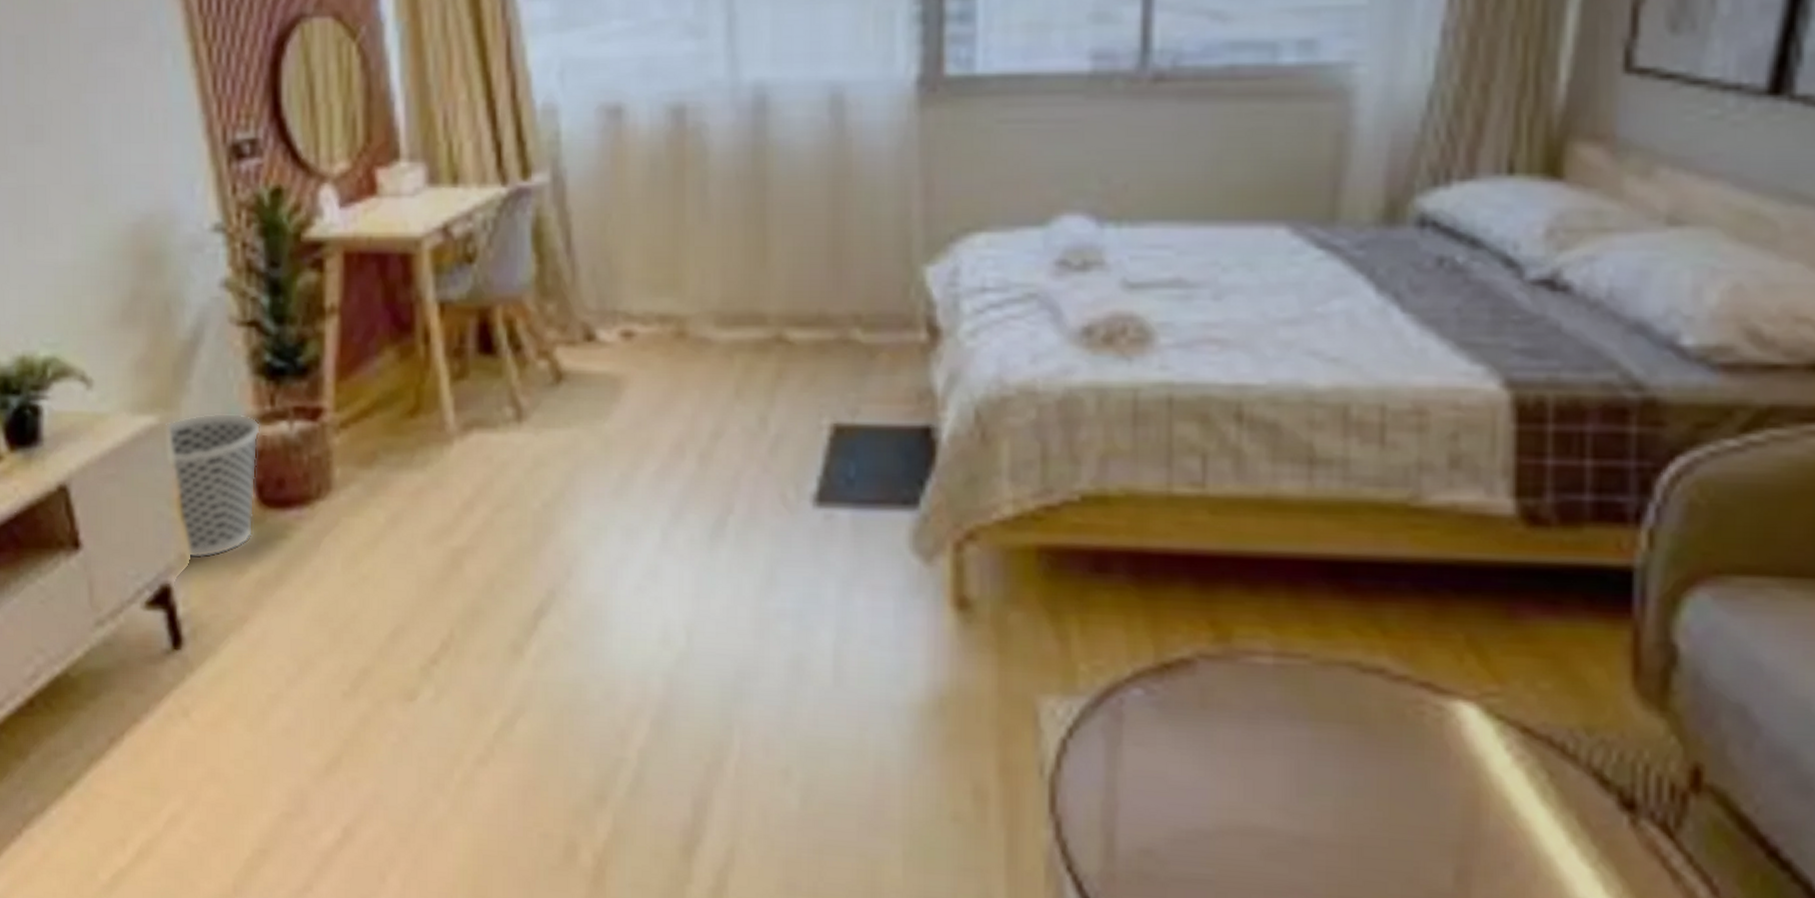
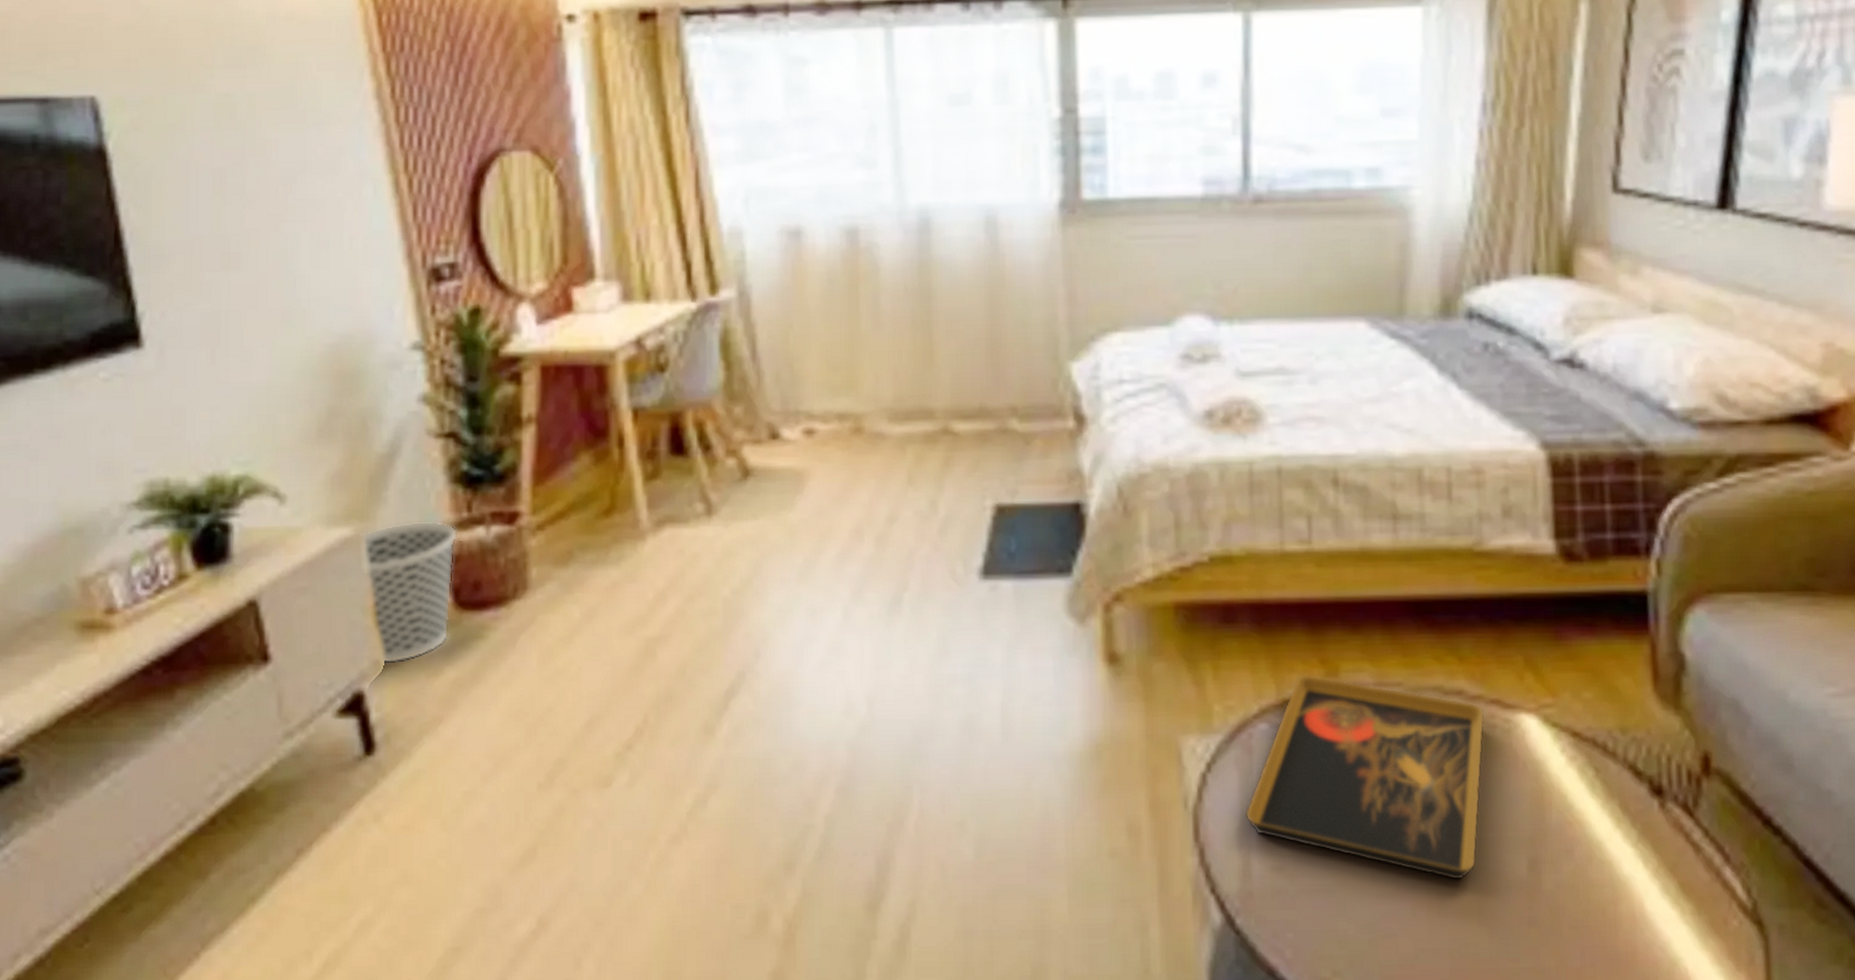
decorative tray: none [1111,637,1411,885] -> present [1245,675,1485,880]

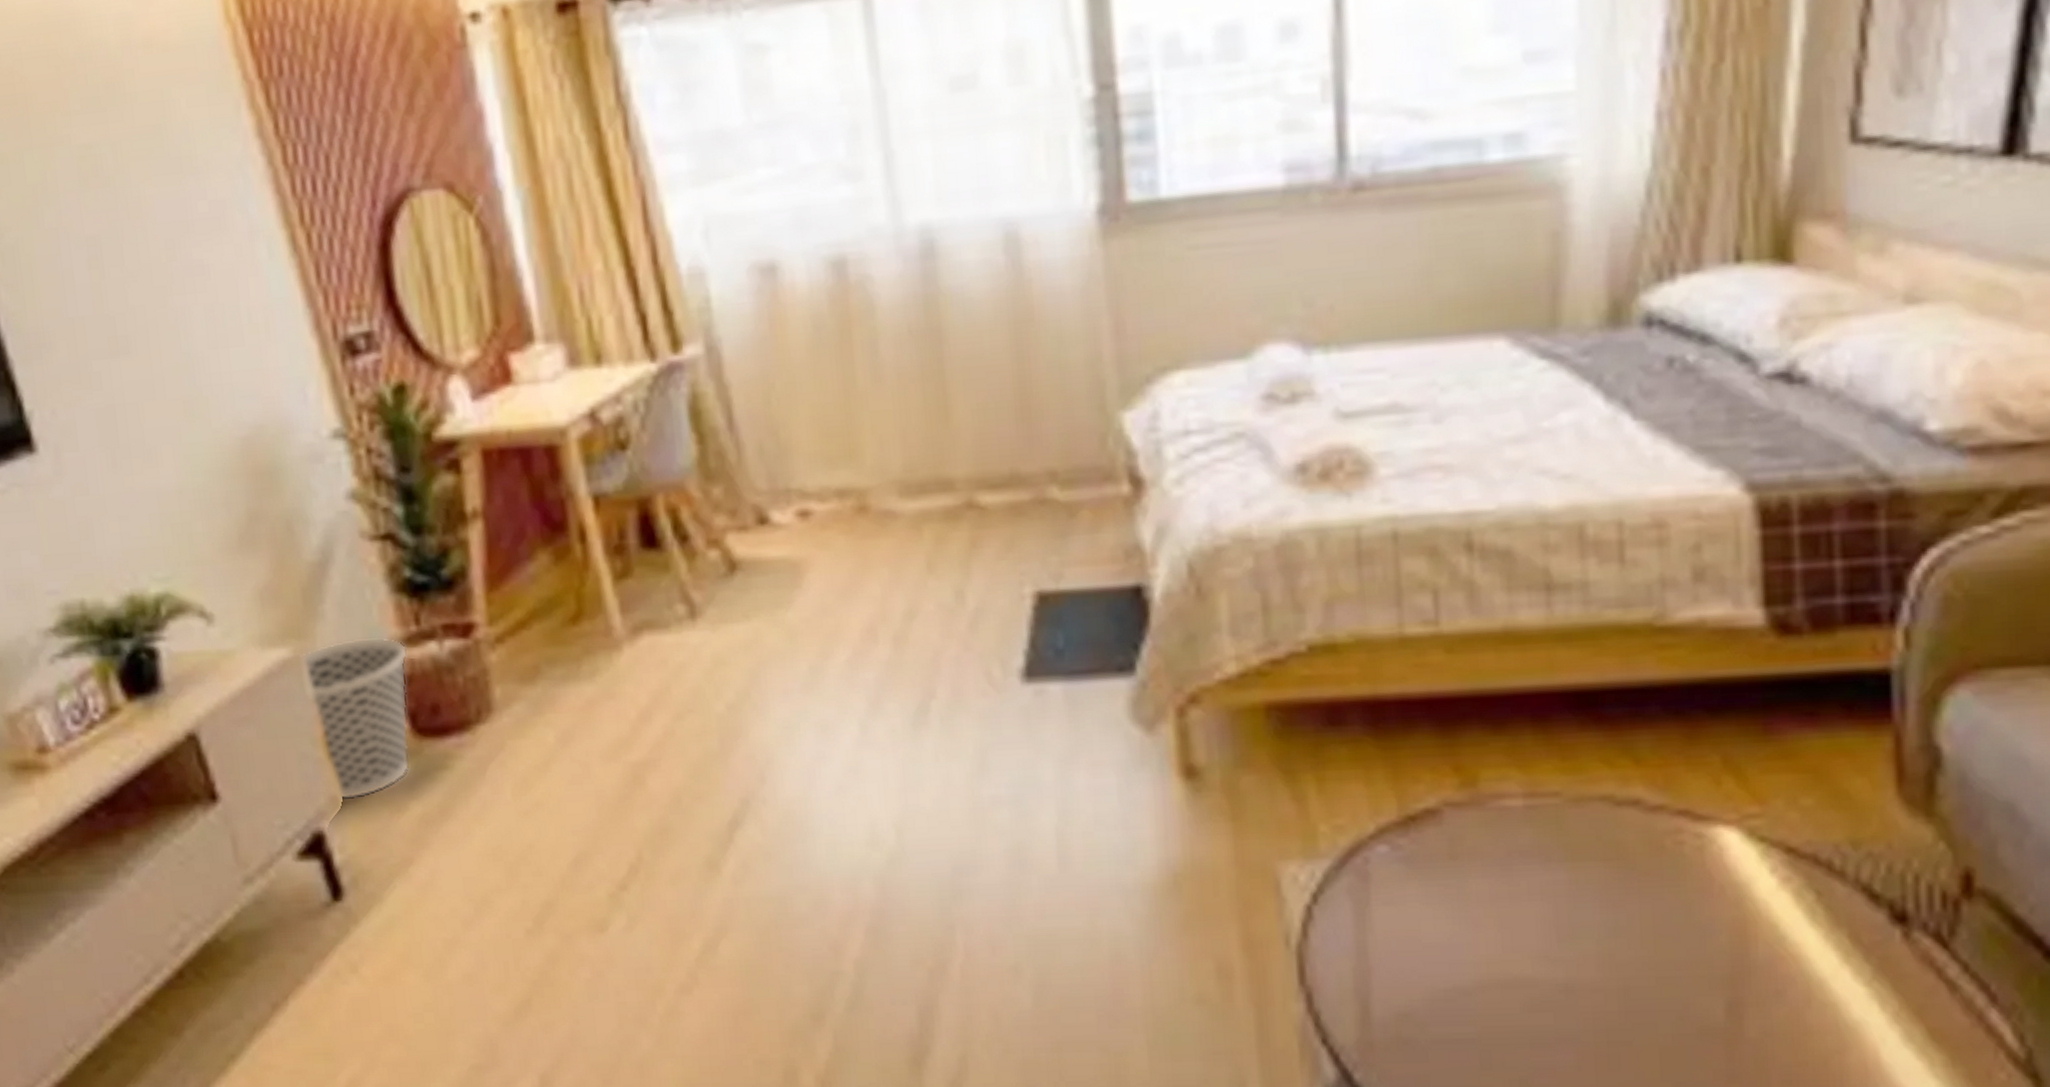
decorative tray: present [1245,675,1485,880] -> none [1362,785,1670,1027]

